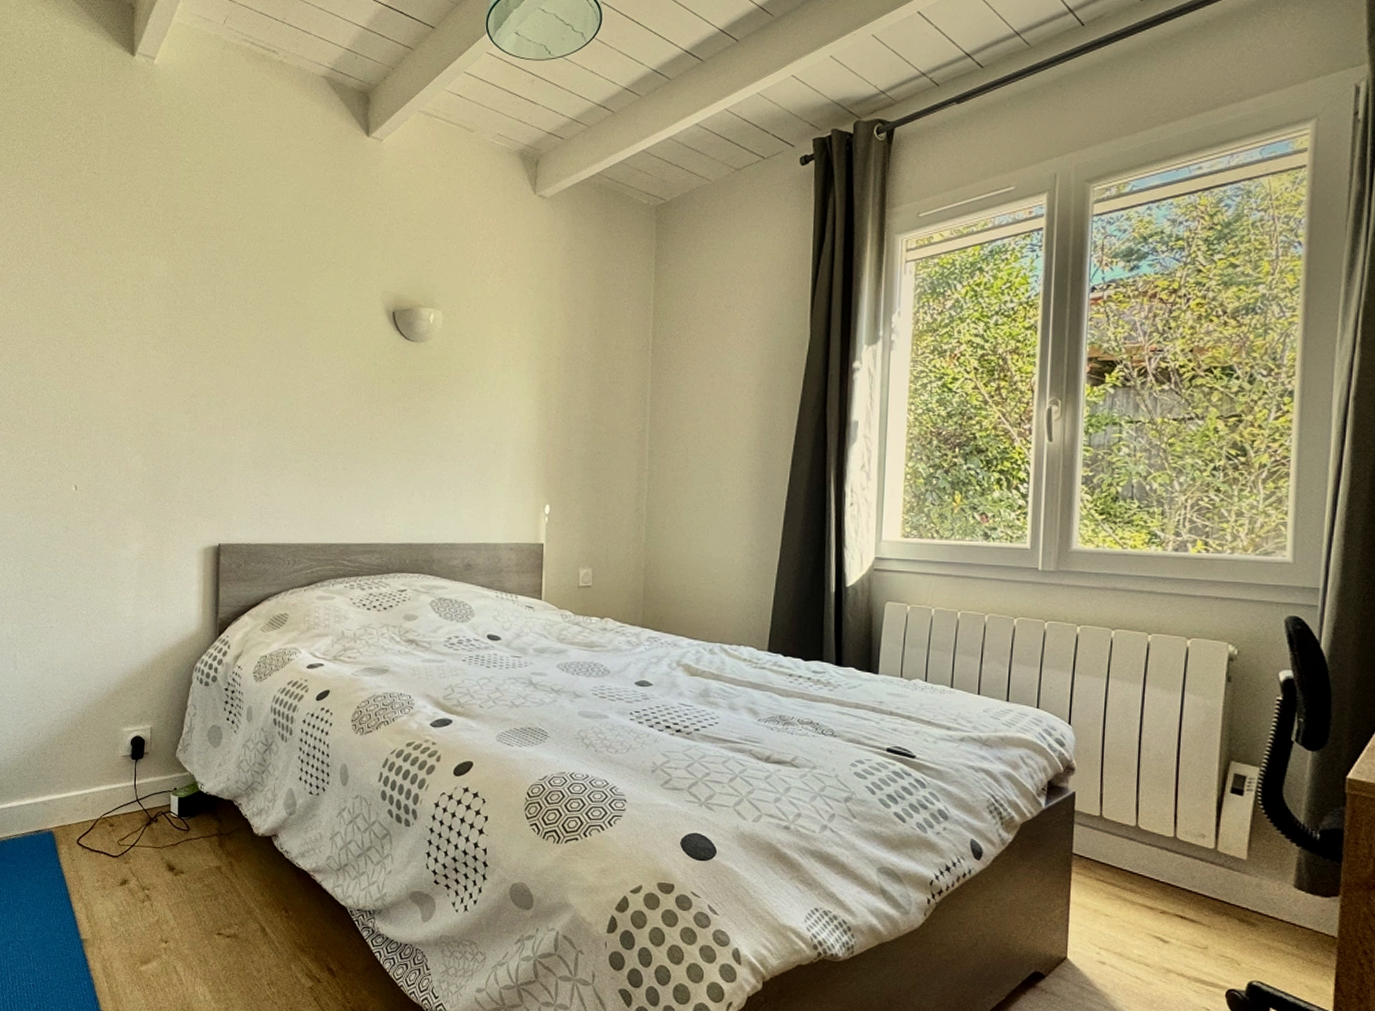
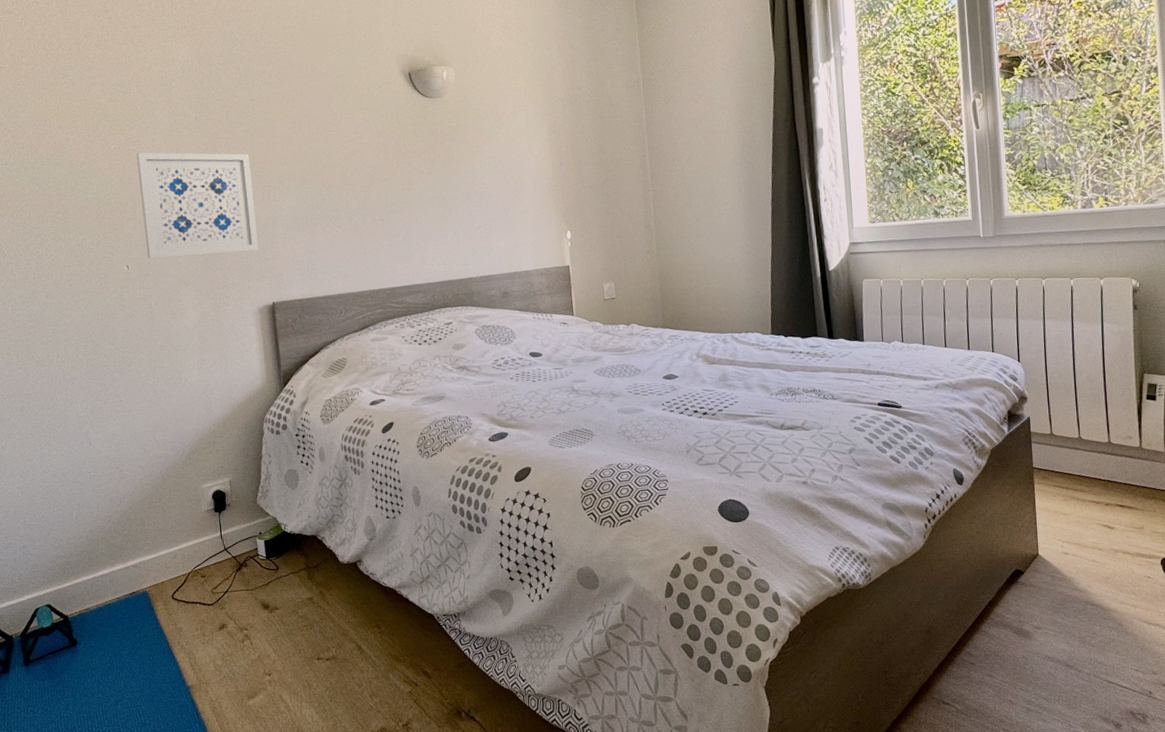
wall art: none [97,369,214,486] -> present [137,152,259,259]

